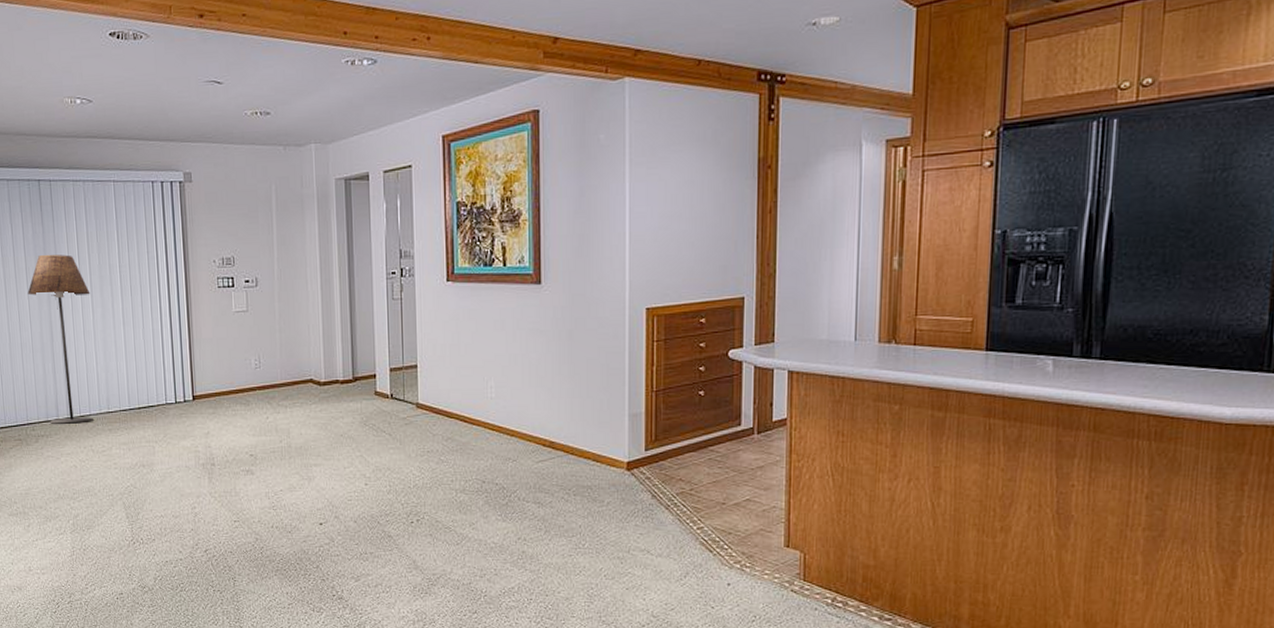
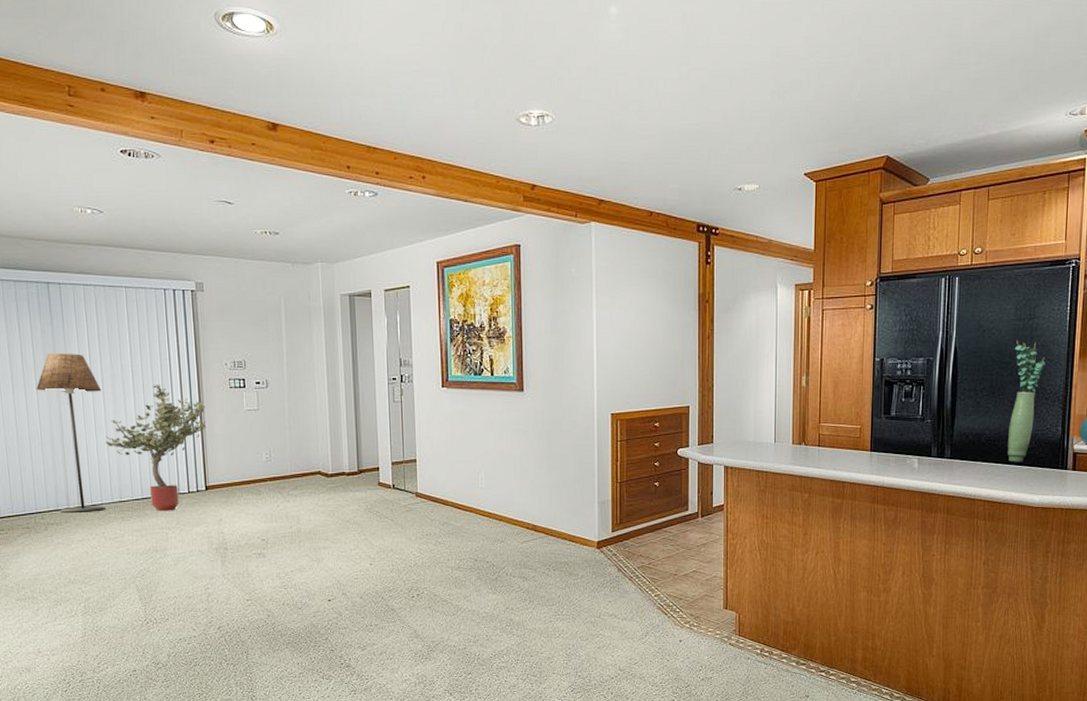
potted tree: none [93,285,194,423] -> present [105,384,207,511]
vase: none [1184,199,1247,364] -> present [1007,340,1046,462]

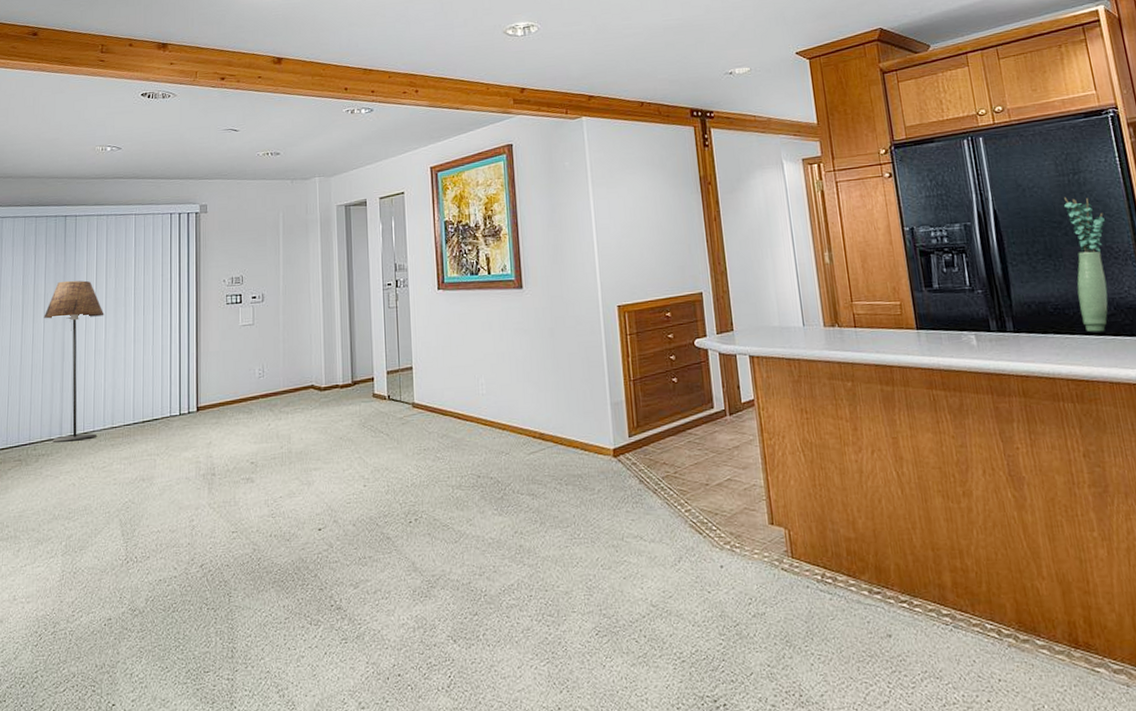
potted tree: present [105,384,207,511] -> none [102,304,202,436]

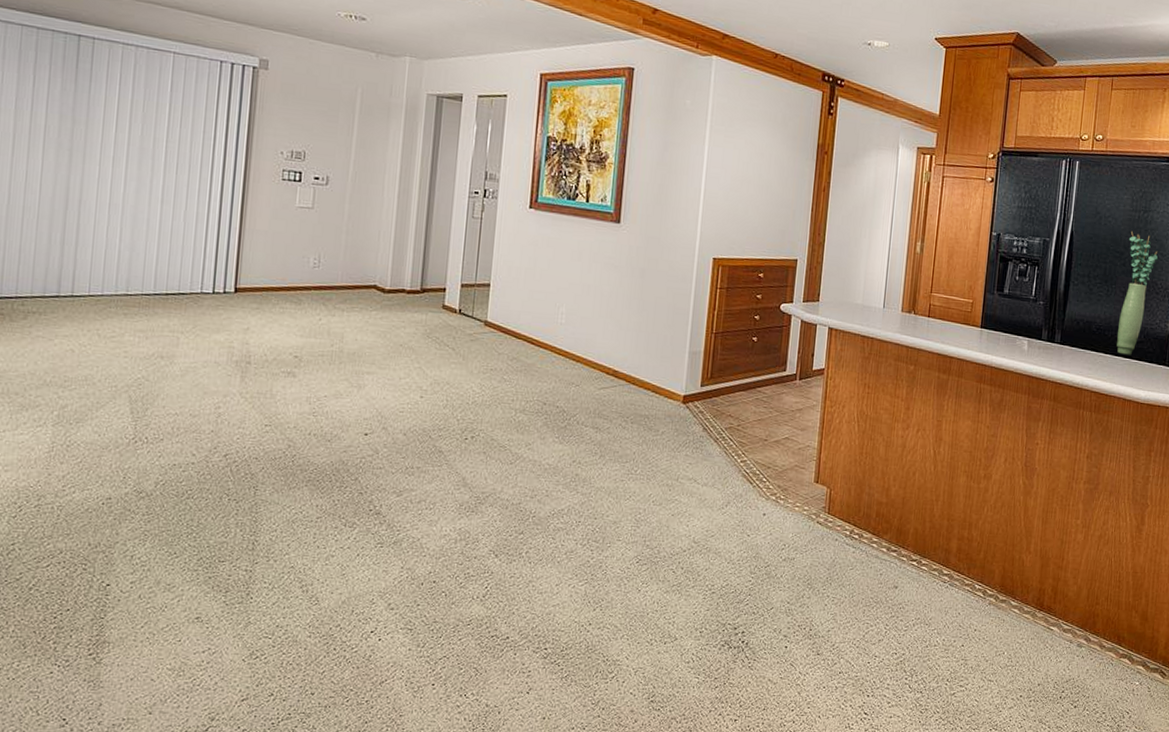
floor lamp: present [44,280,105,442] -> none [42,114,125,304]

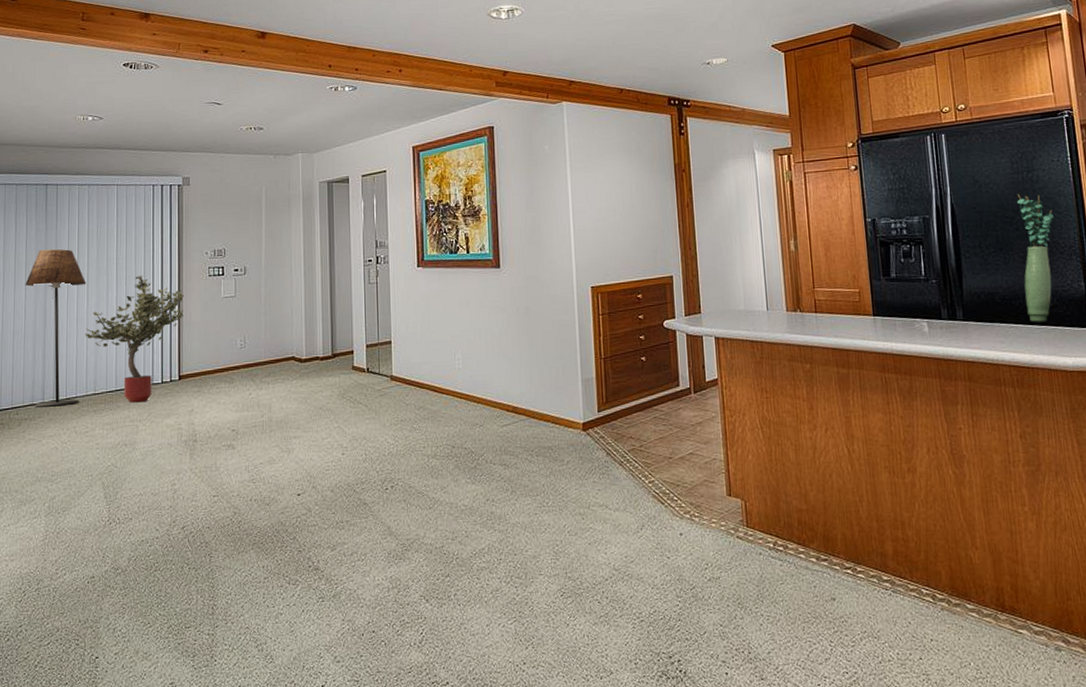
floor lamp: none [42,114,125,304] -> present [25,249,87,407]
potted tree: none [118,165,249,312] -> present [85,275,184,403]

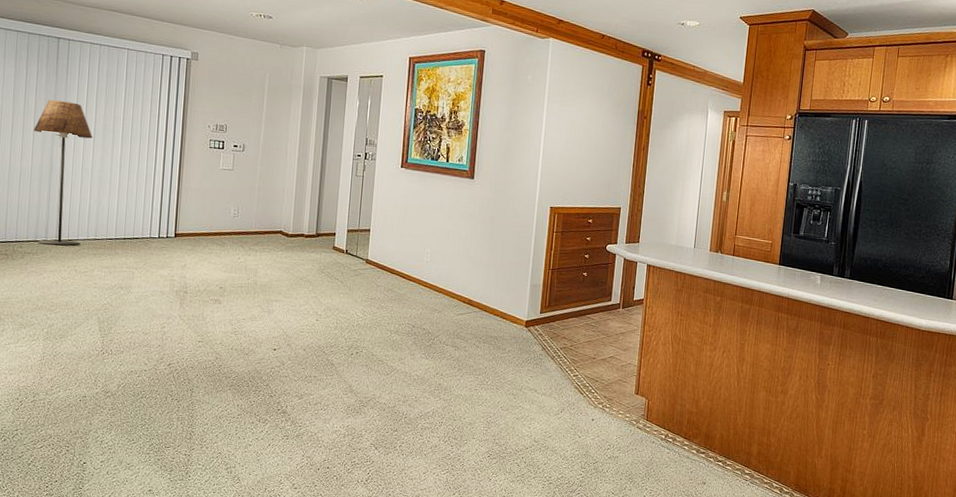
potted tree: present [85,275,184,403] -> none [89,137,185,252]
vase: present [1017,193,1055,322] -> none [900,180,940,289]

